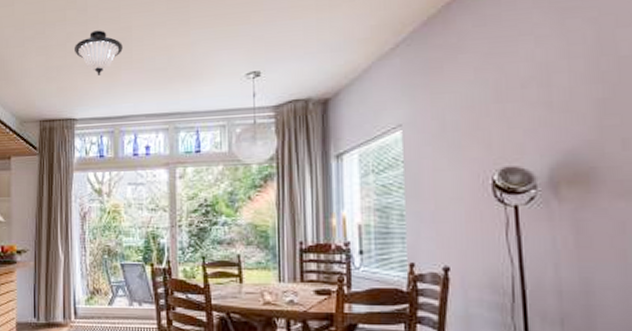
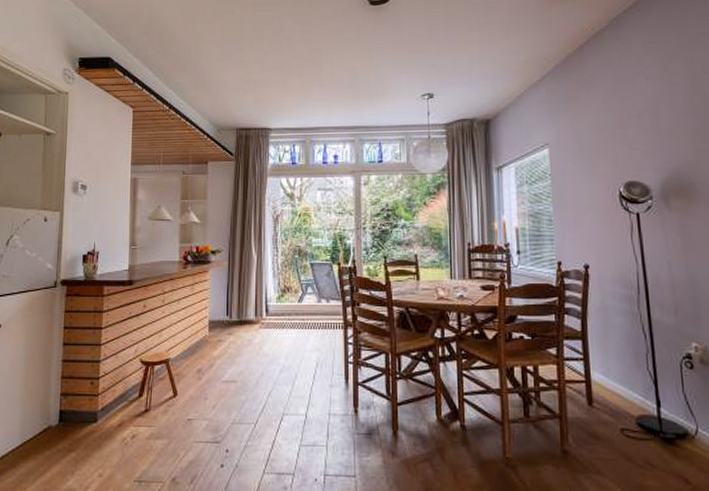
light fixture: present [75,30,123,76] -> none [271,50,314,90]

